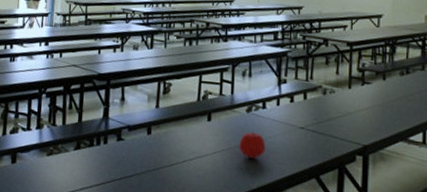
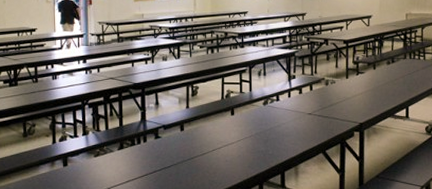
apple: present [239,132,266,159] -> none [259,121,281,142]

